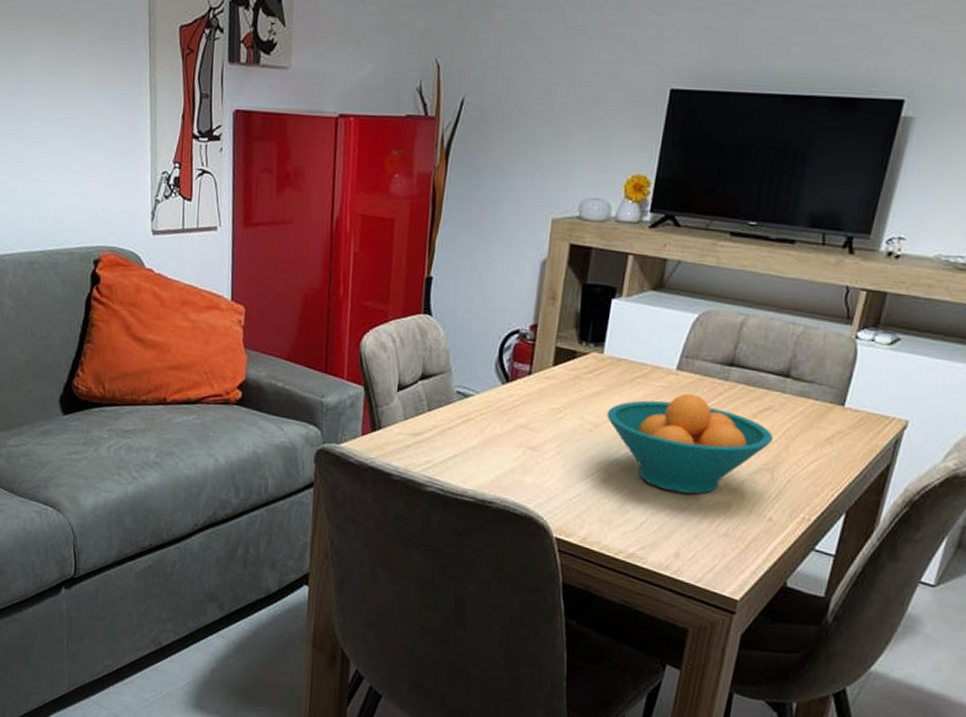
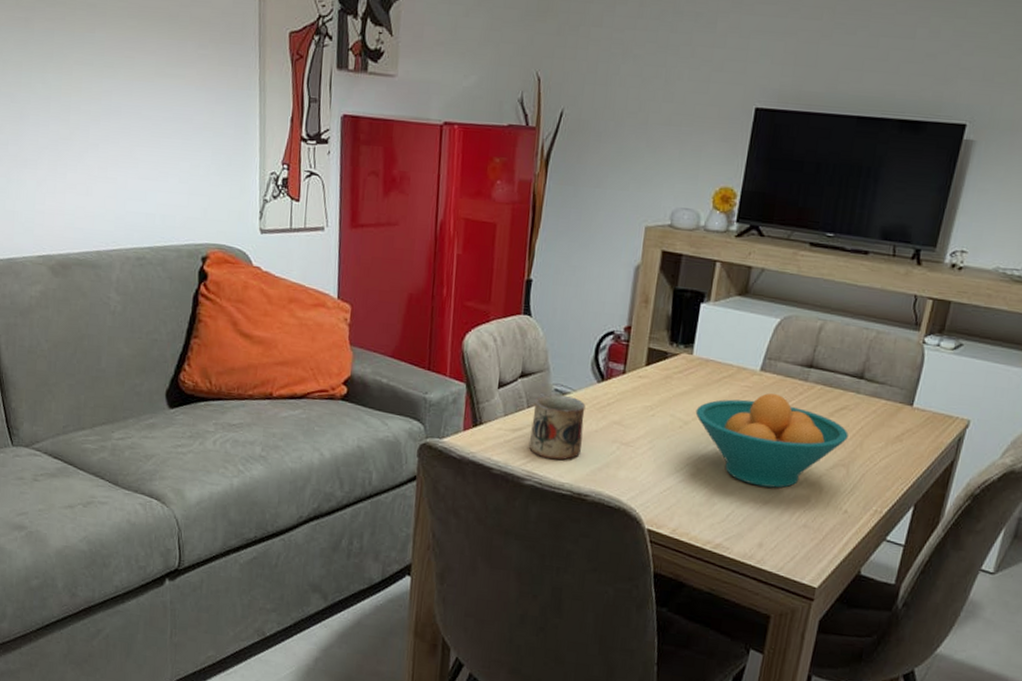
mug: none [429,397,490,466] -> present [528,395,586,460]

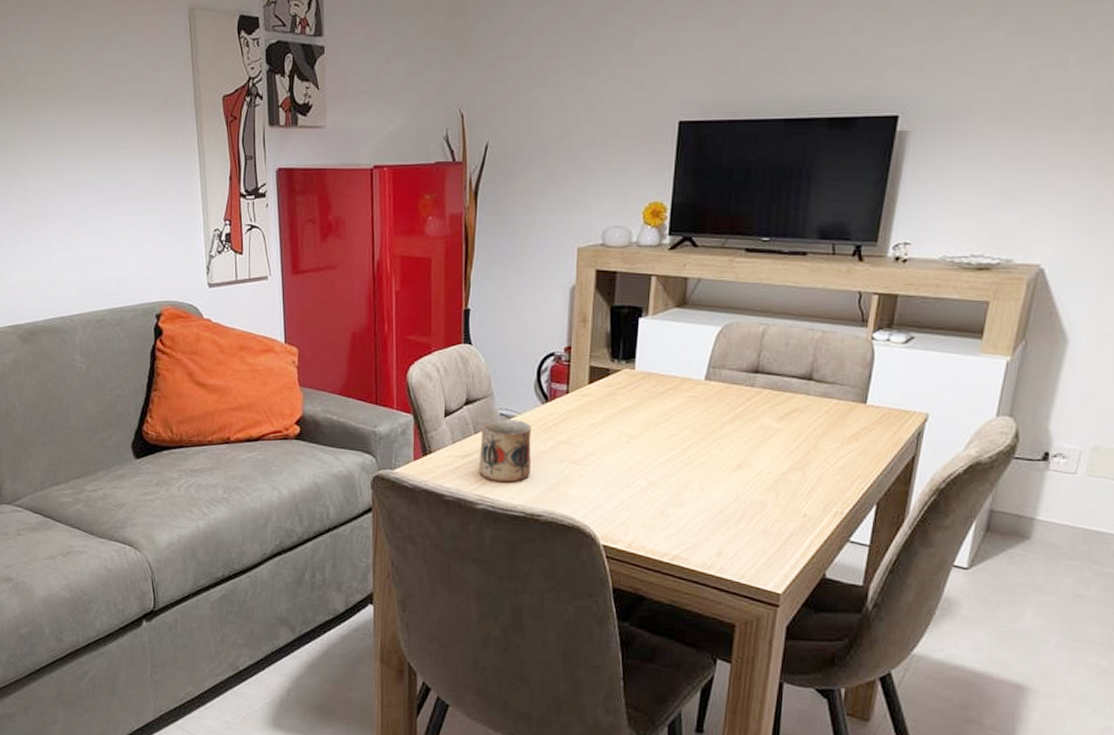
fruit bowl: present [695,393,849,488] -> none [642,402,801,496]

